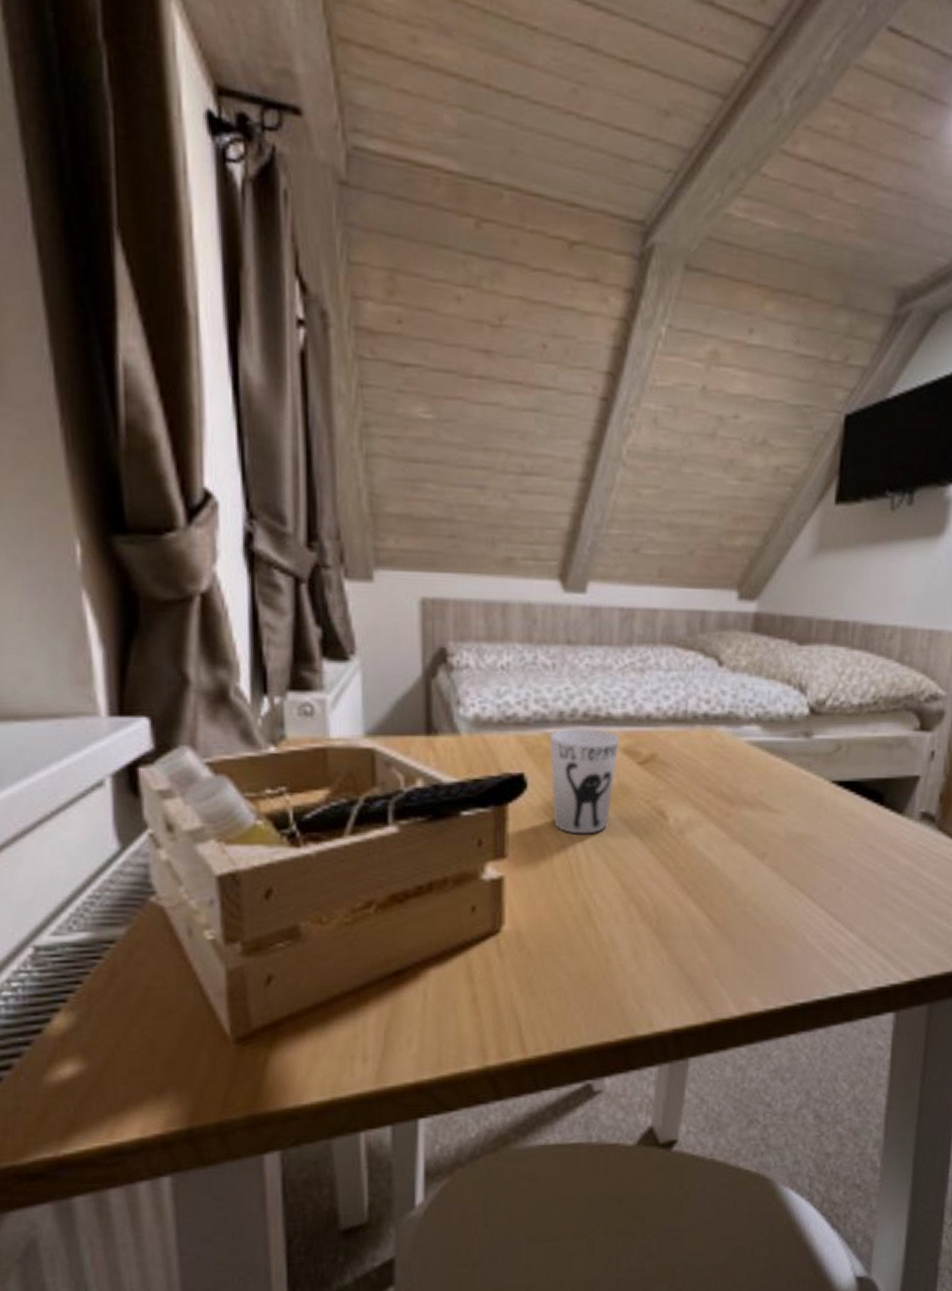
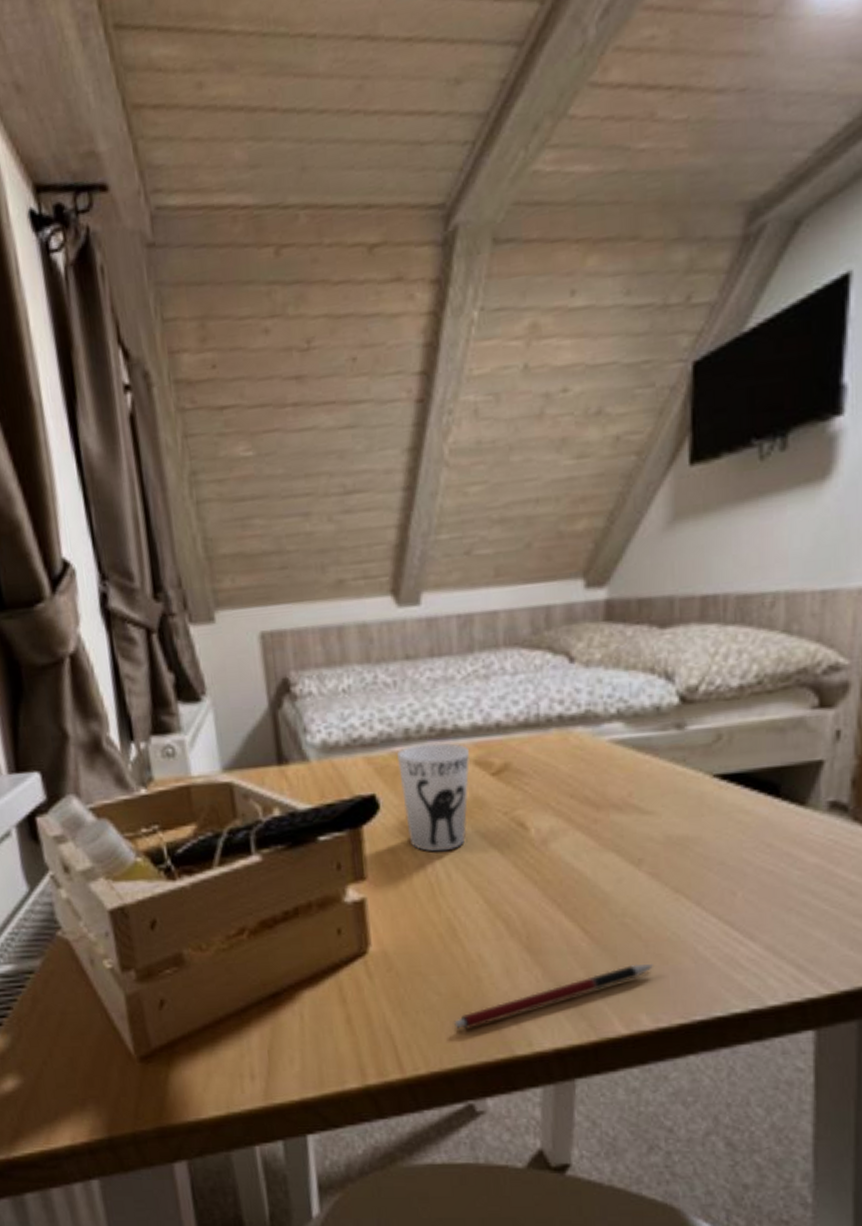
pen: none [580,949,767,1009] -> present [454,964,653,1029]

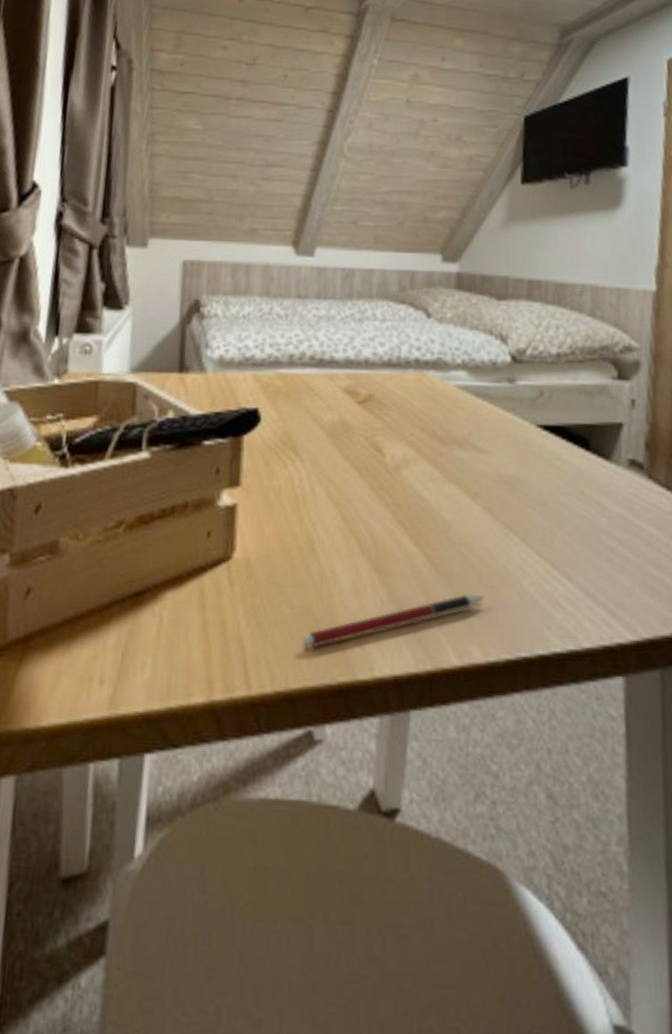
cup: present [397,742,471,852] -> none [280,368,342,467]

